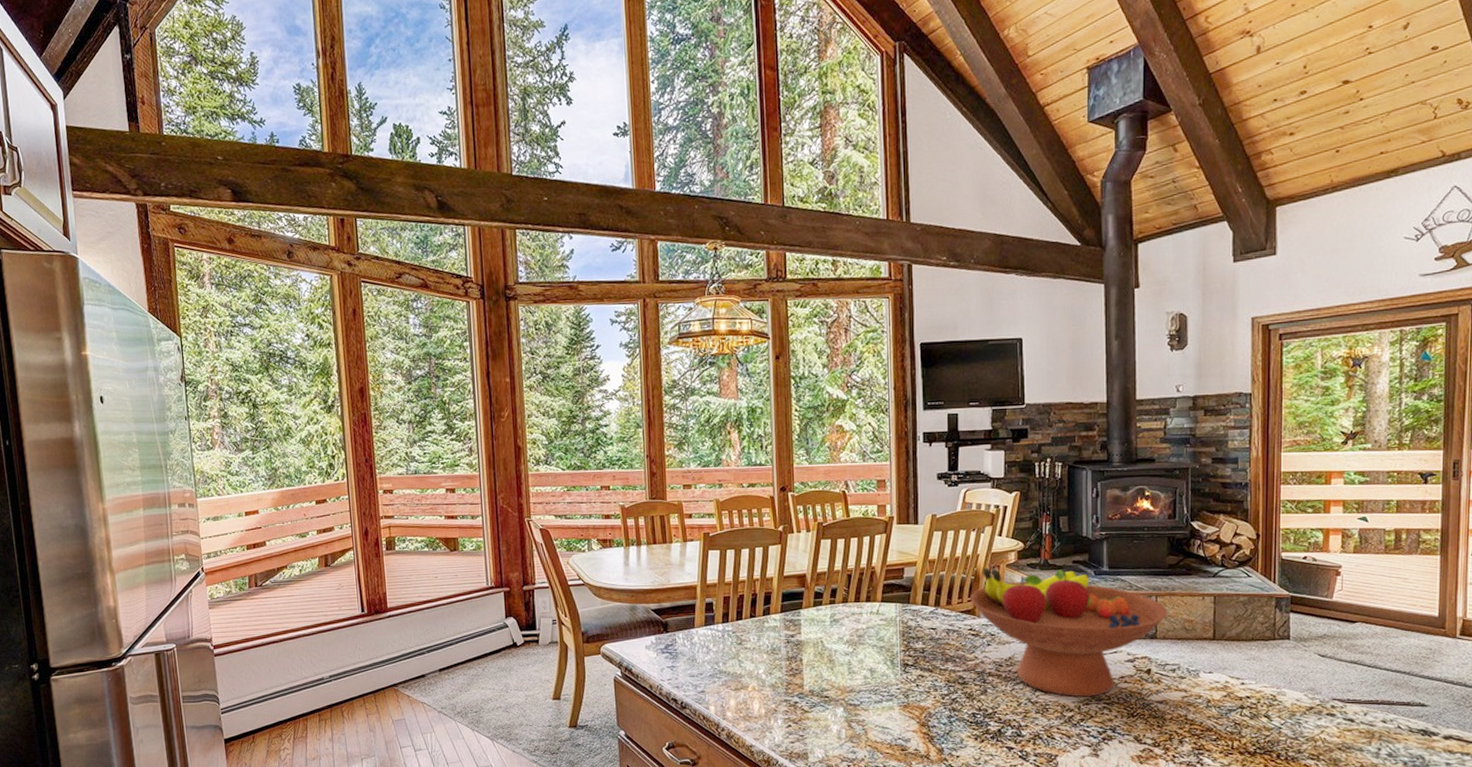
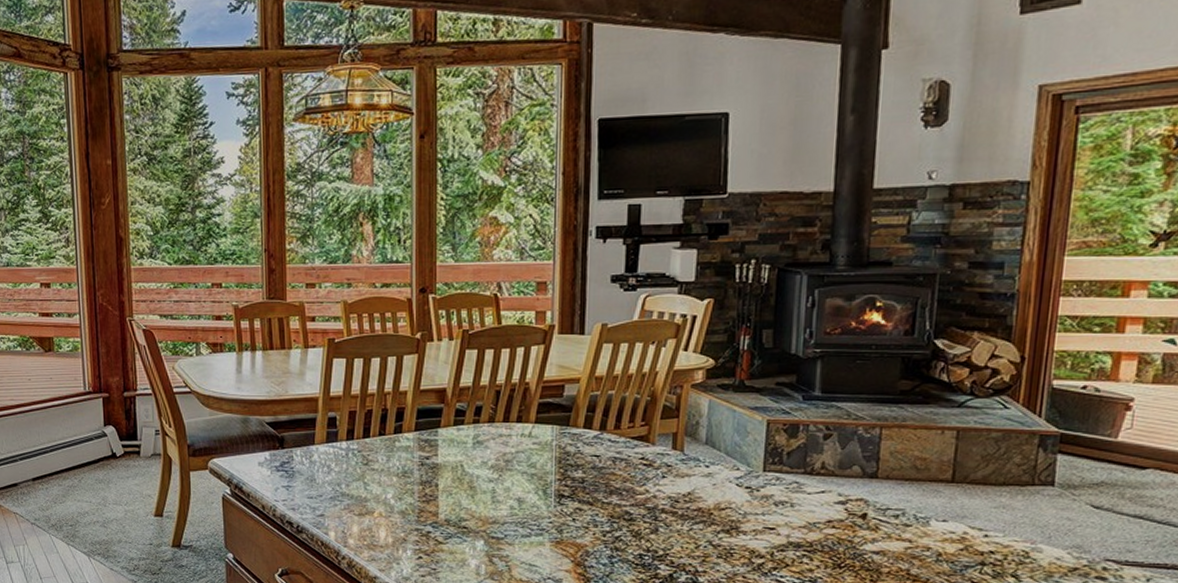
fruit bowl: present [970,567,1168,697] -> none [643,387,895,543]

